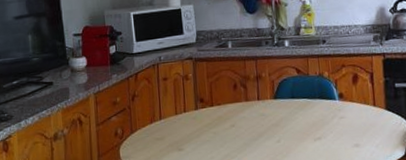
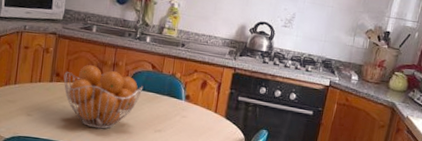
fruit basket: none [208,82,292,150] -> present [63,64,143,129]

